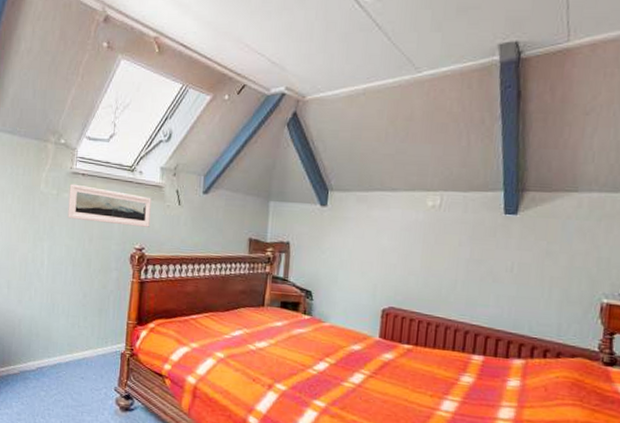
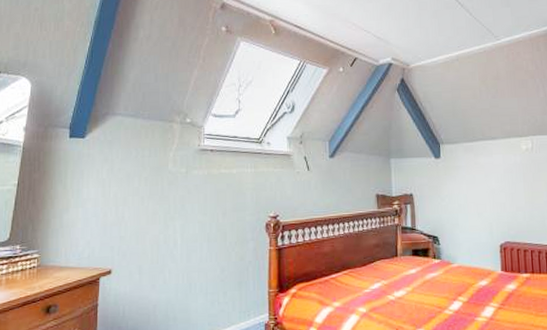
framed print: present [67,184,152,227] -> none [199,160,282,196]

